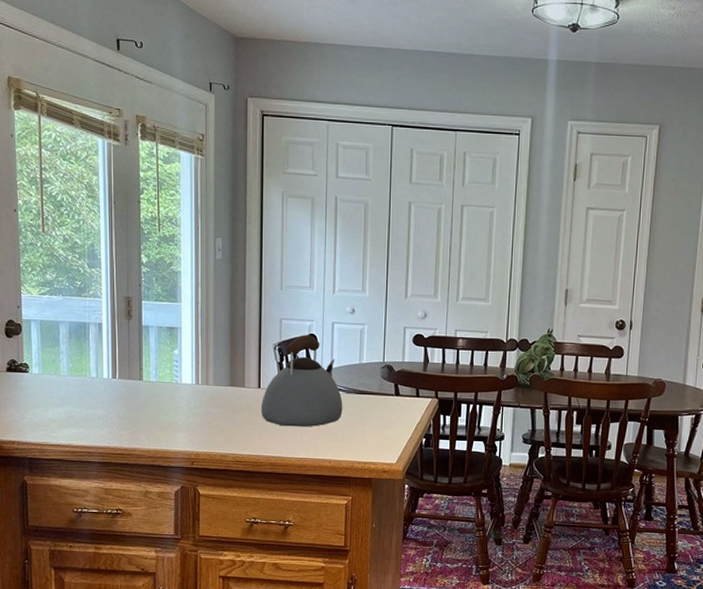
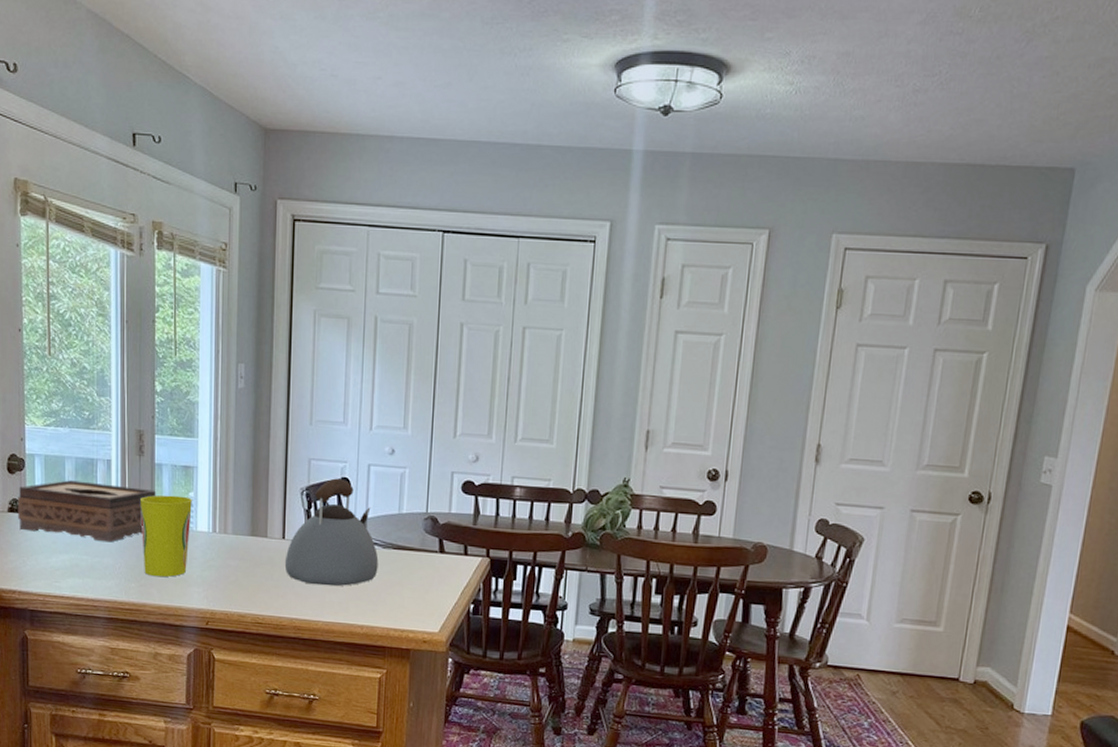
tissue box: none [16,342,144,396] -> present [18,480,156,543]
cup: none [130,353,177,425] -> present [140,495,192,577]

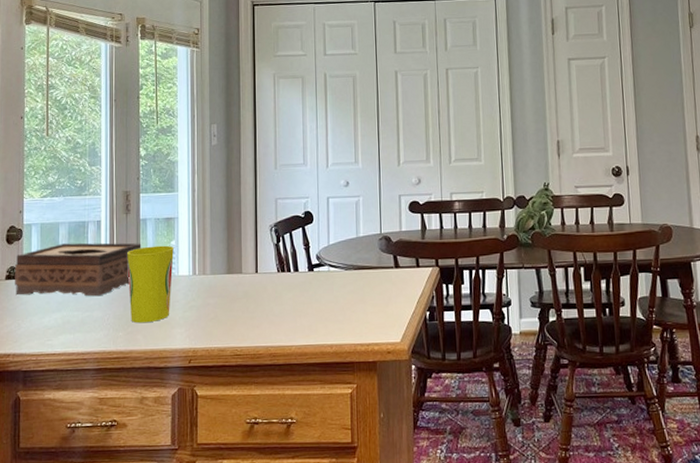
kettle: present [284,478,379,587] -> none [258,212,342,312]

